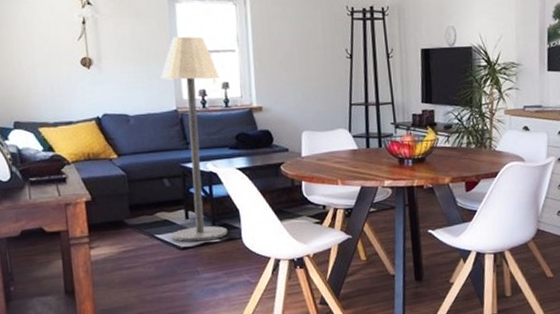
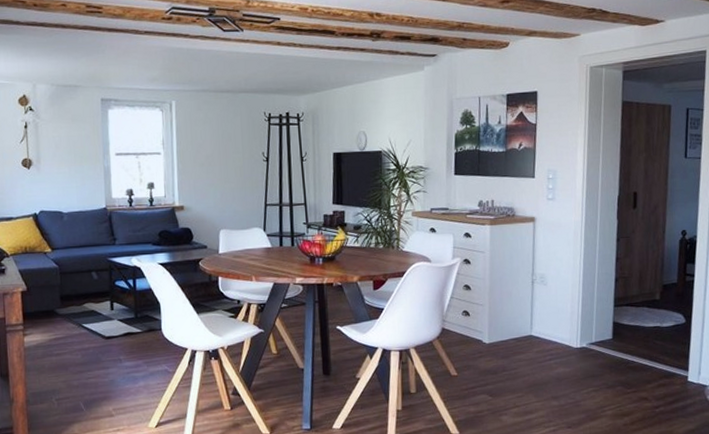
floor lamp: present [161,36,228,242] -> none [93,140,149,332]

